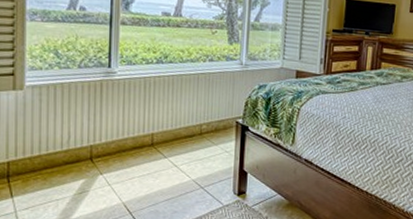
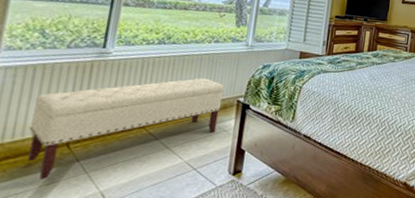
bench: none [58,98,222,189] -> present [28,78,224,179]

